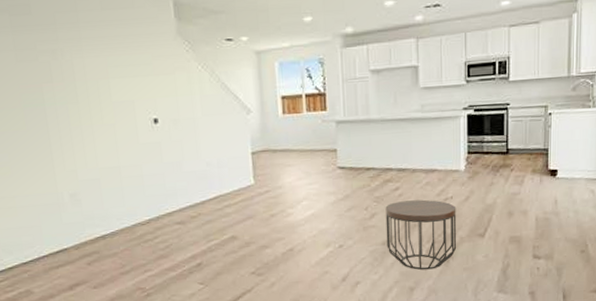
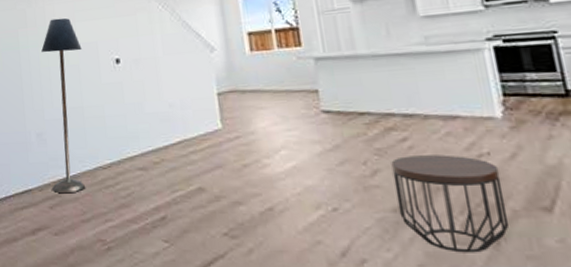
floor lamp: none [71,73,124,251] -> present [41,18,85,194]

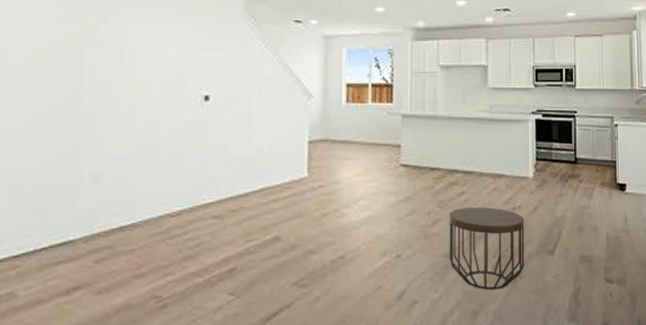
floor lamp: present [41,18,85,194] -> none [100,41,166,245]

